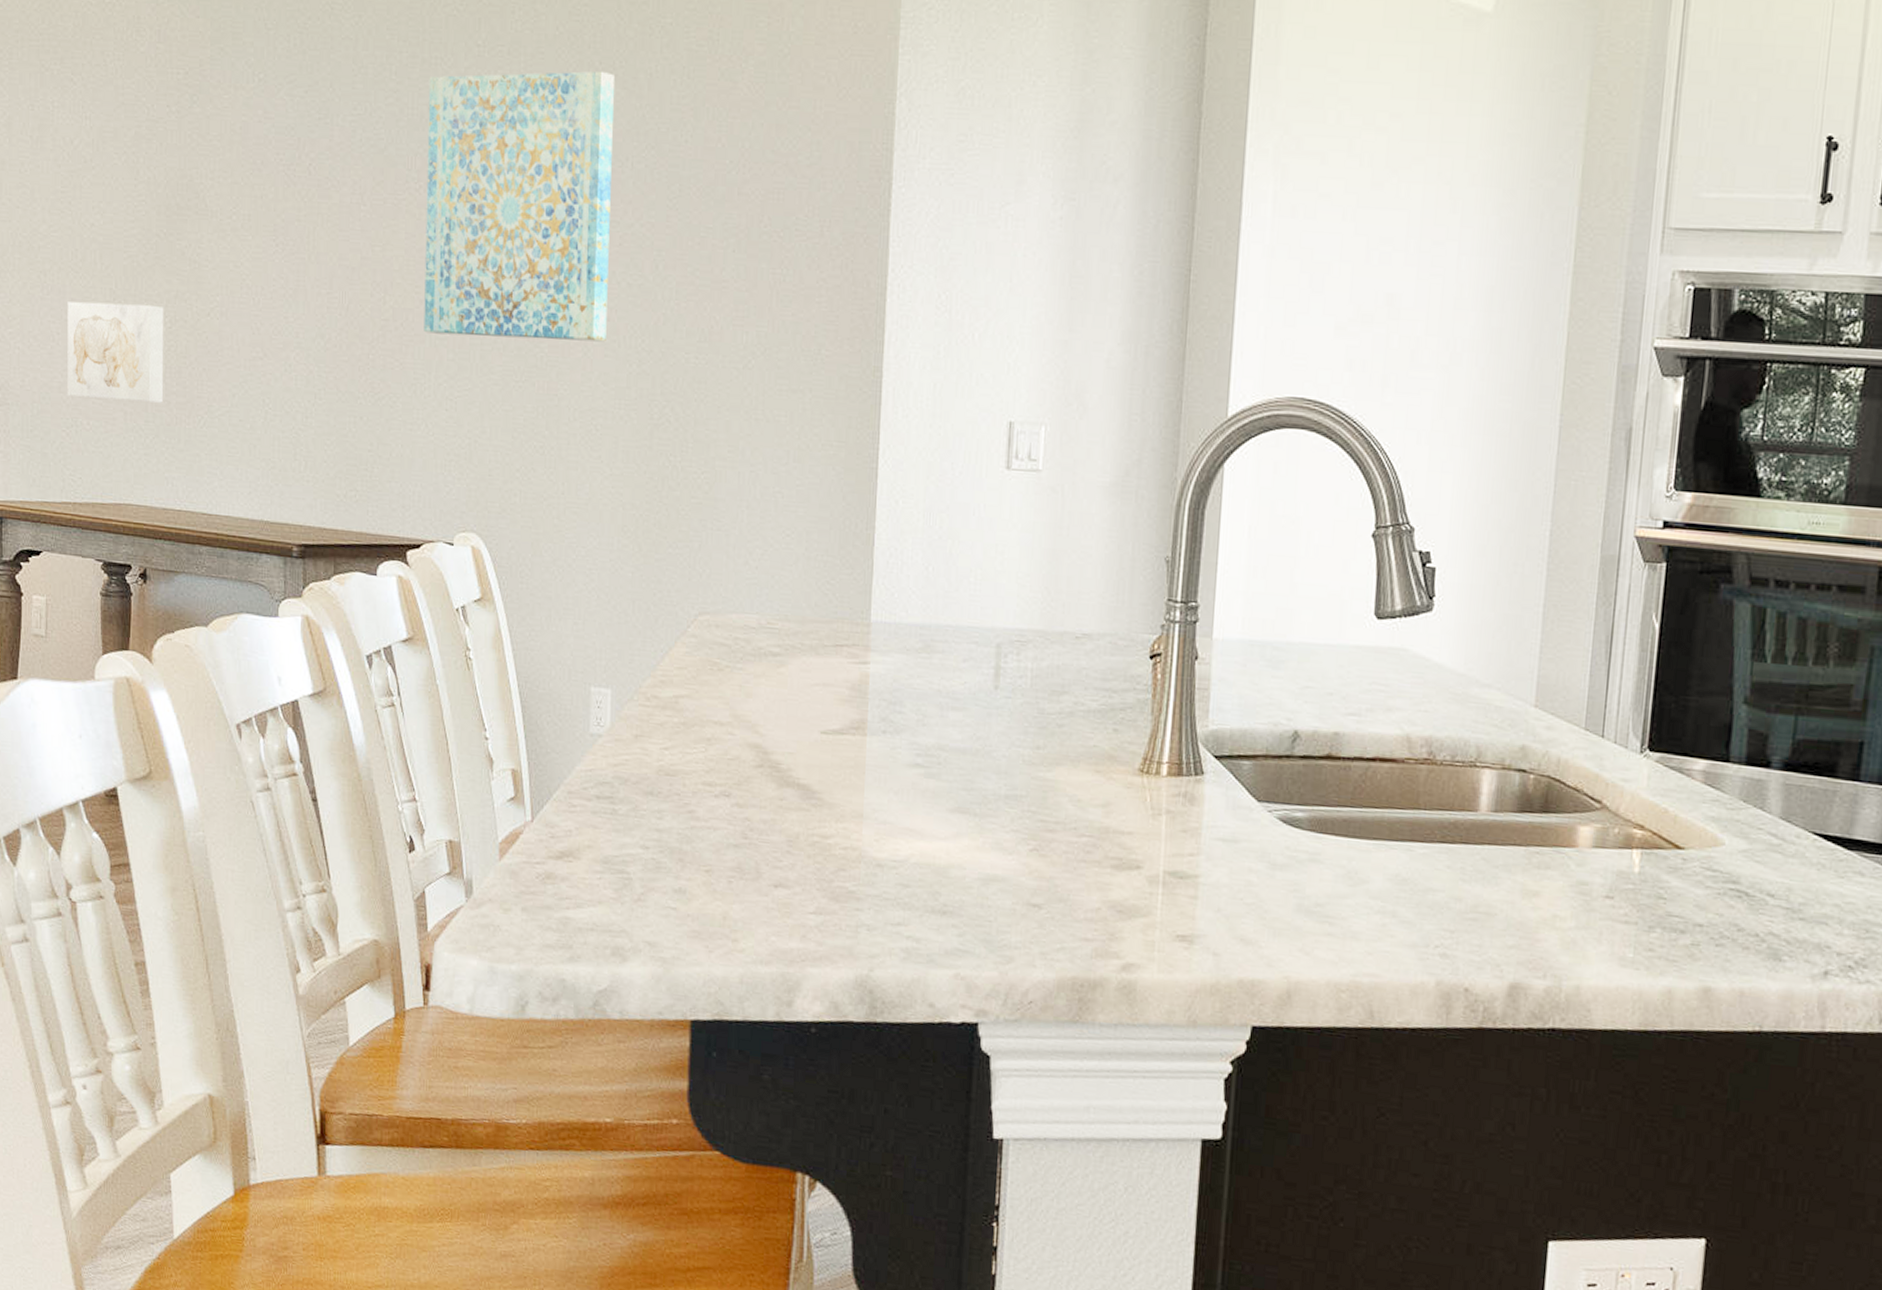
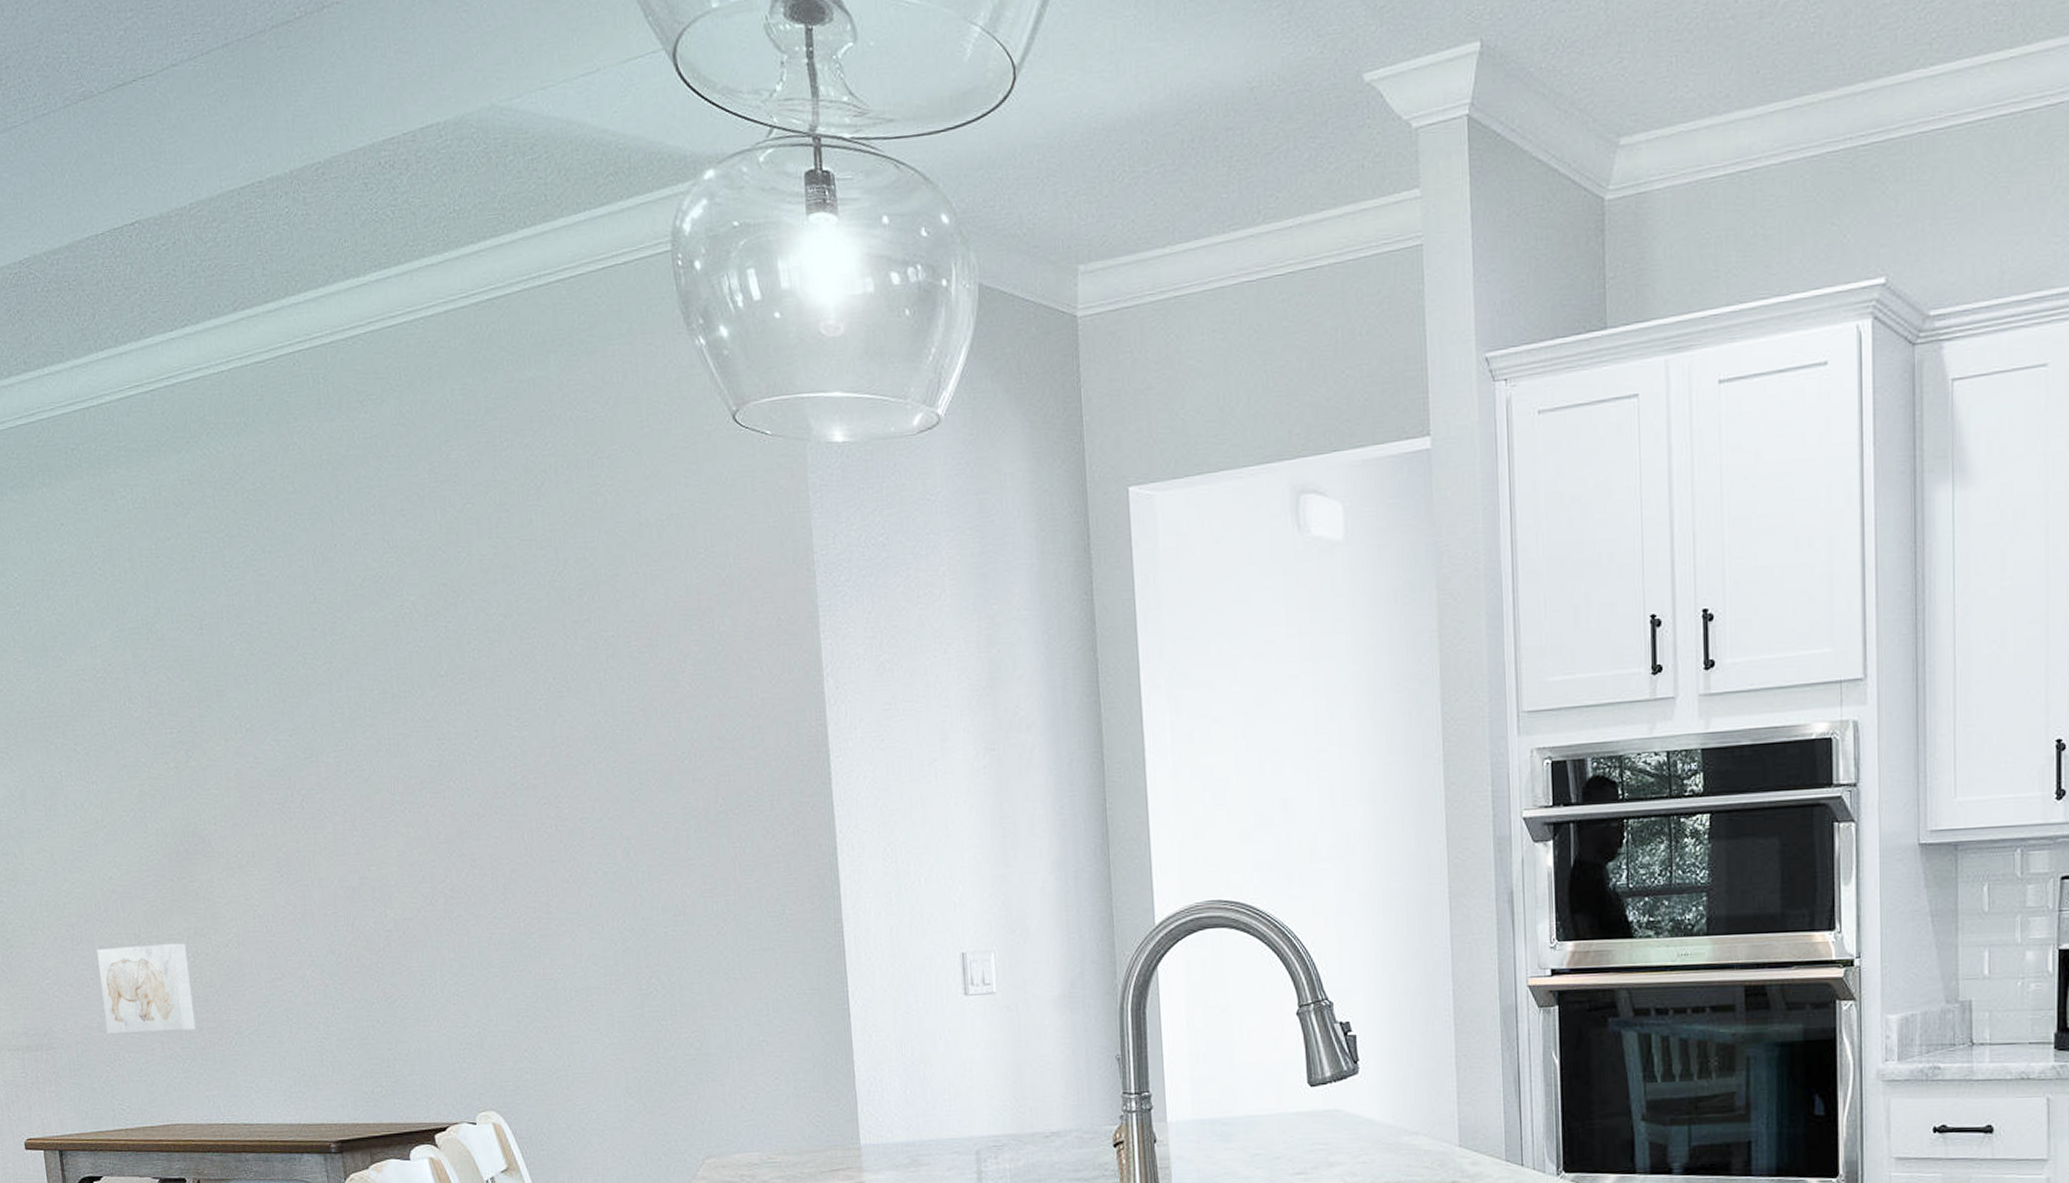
wall art: present [424,71,616,342] -> none [400,686,591,938]

